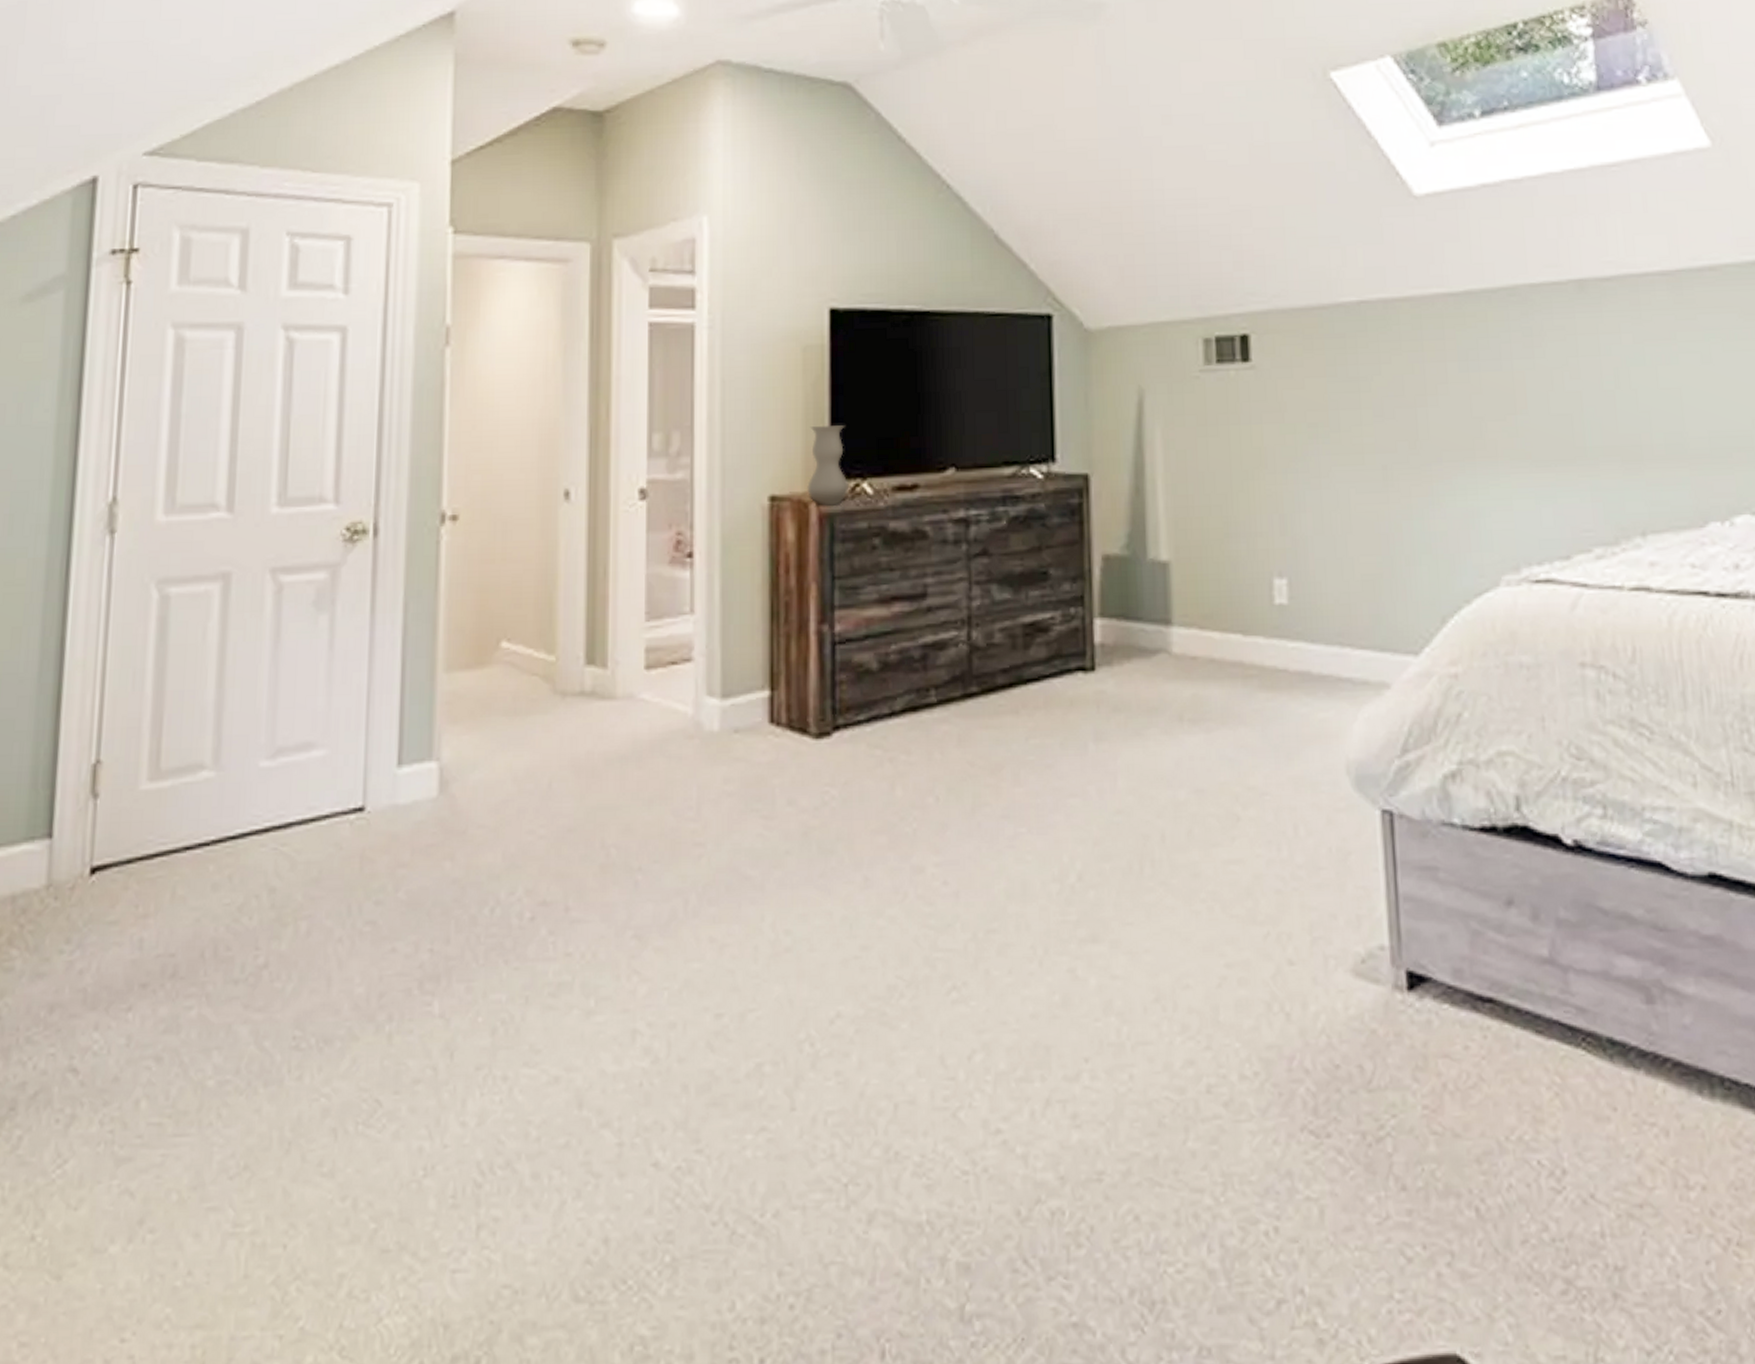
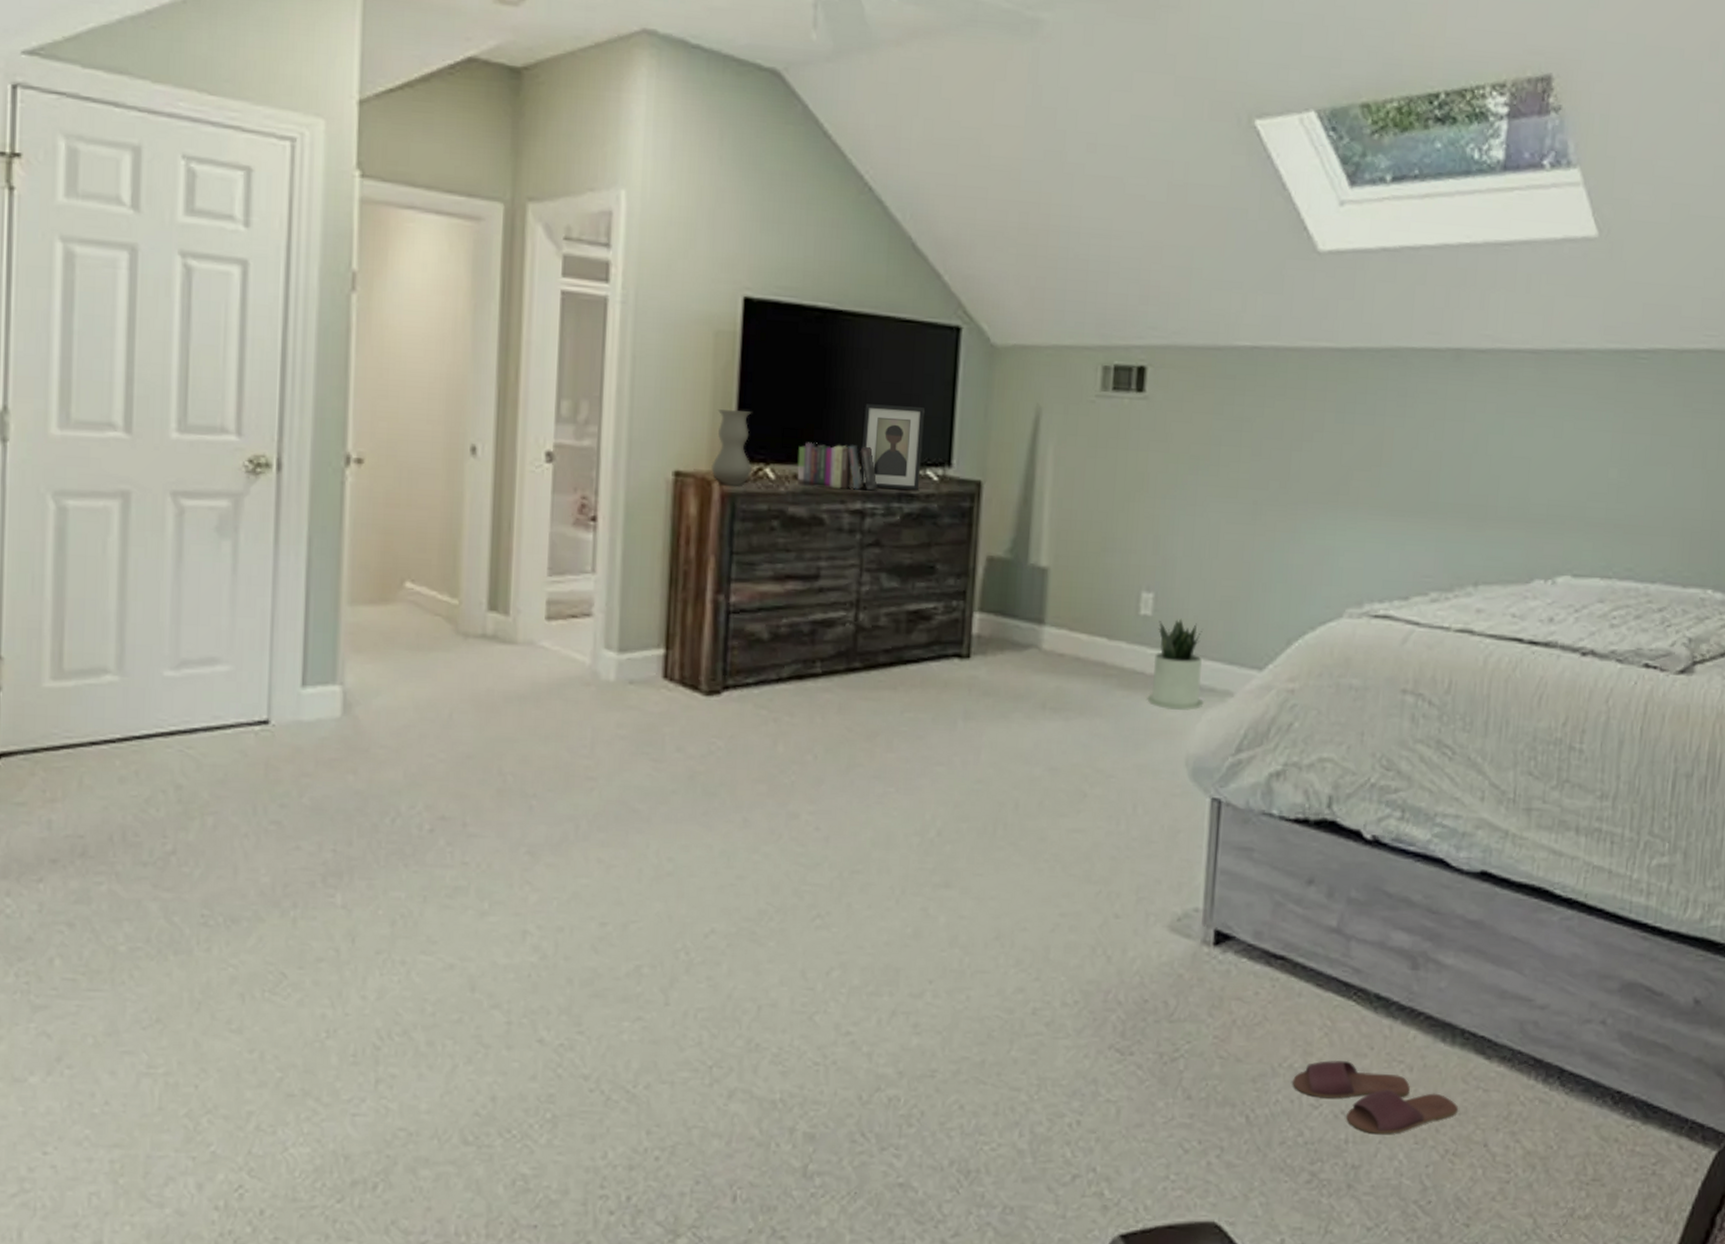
books: none [895,449,980,500] -> present [796,442,878,491]
picture frame: none [960,402,1024,494] -> present [859,404,925,491]
planter: none [1294,604,1358,710] -> present [1147,618,1204,710]
slippers: none [1525,1127,1735,1222] -> present [1293,1060,1459,1134]

